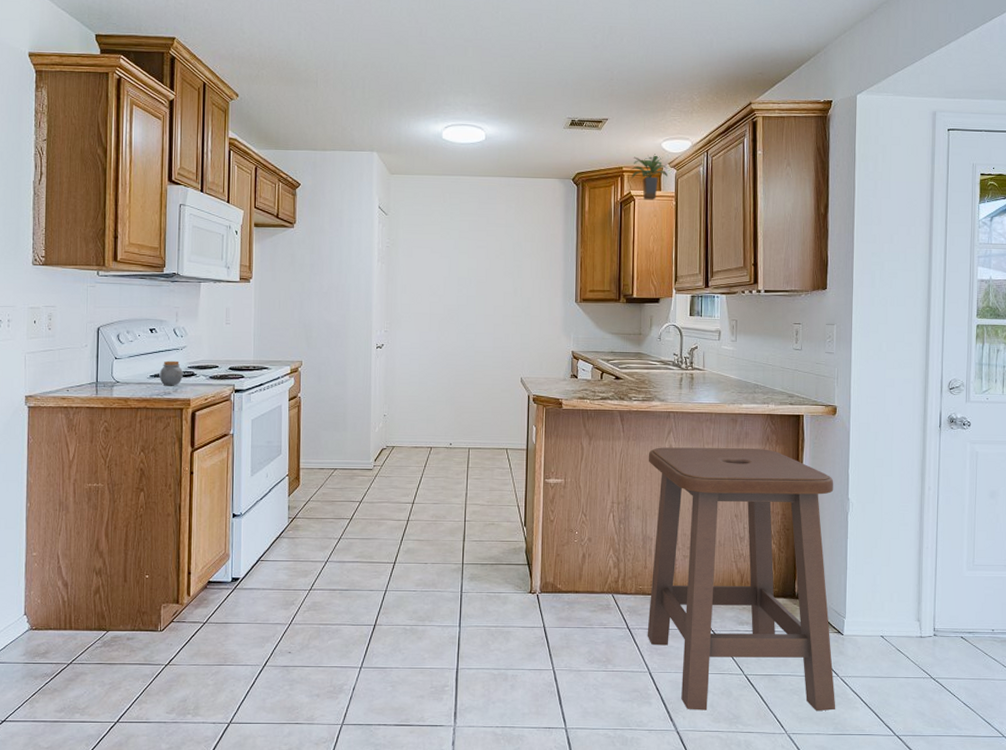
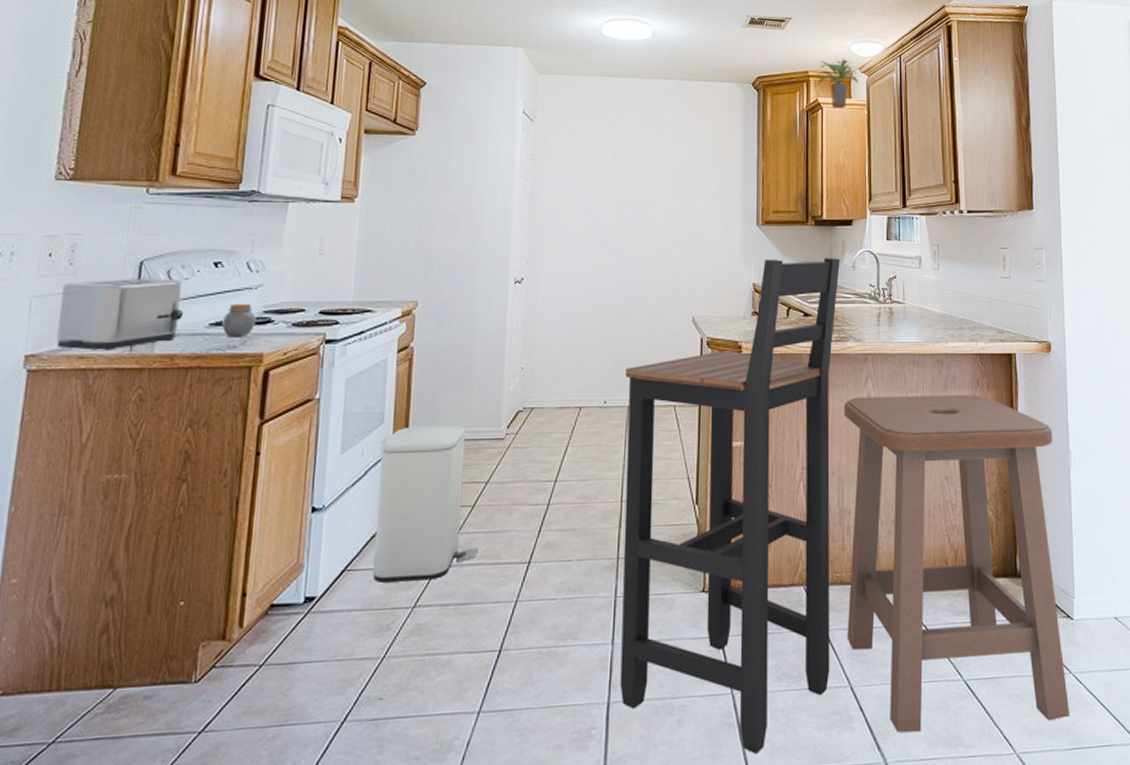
toaster: none [45,340,132,394] -> present [56,278,184,350]
pedal bin: none [279,457,356,571] -> present [372,425,479,583]
bar stool: none [466,330,648,715] -> present [620,257,840,754]

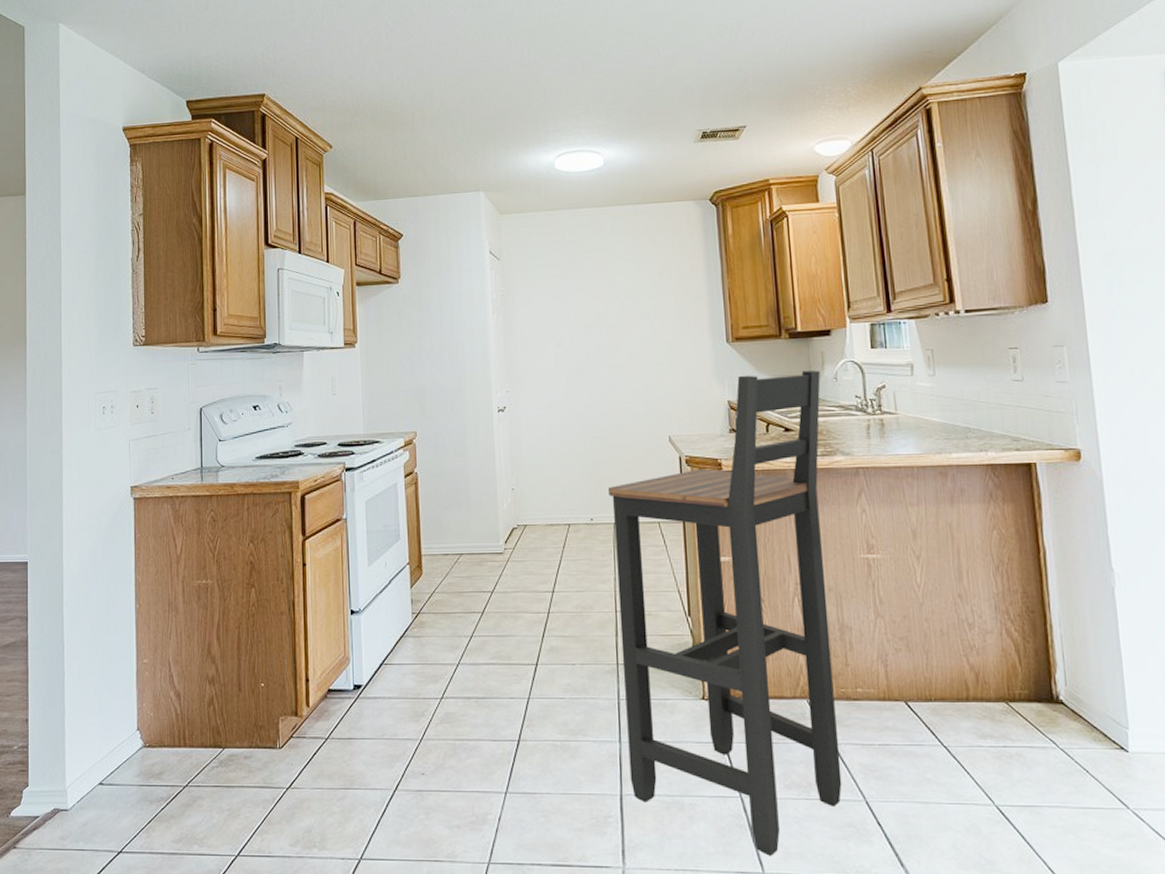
toaster: present [56,278,184,350] -> none [149,421,236,482]
jar: present [221,303,256,337] -> none [265,439,290,468]
pedal bin: present [372,425,479,583] -> none [399,541,491,676]
potted plant: present [817,57,859,109] -> none [779,160,826,215]
stool: present [843,395,1070,733] -> none [835,508,1131,857]

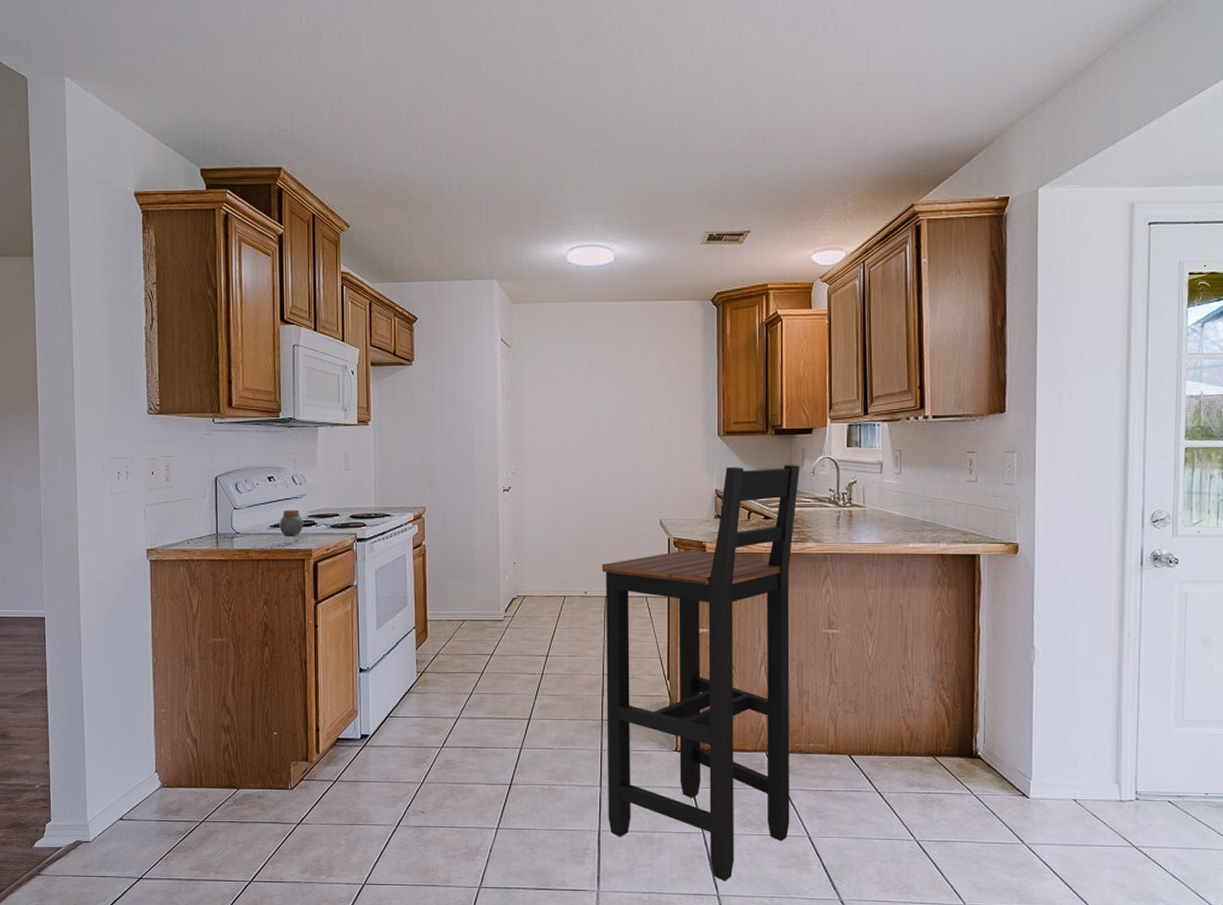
jar: none [265,439,290,468] -> present [279,509,303,536]

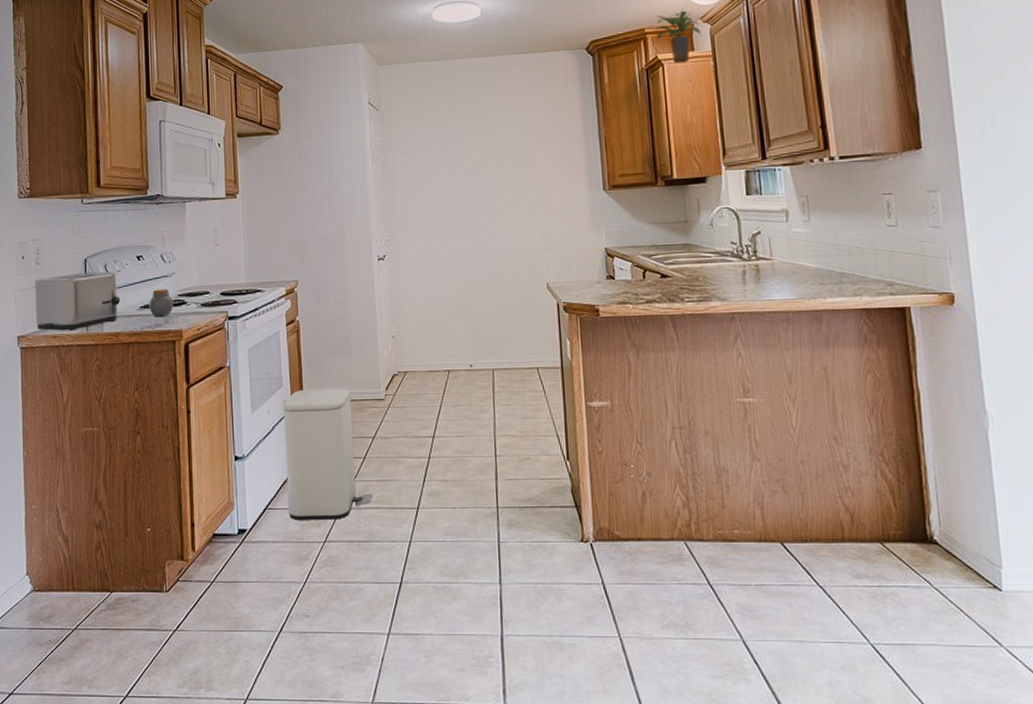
toaster: none [164,490,251,546] -> present [35,271,121,331]
pedal bin: none [406,608,489,728] -> present [282,388,373,520]
bar stool: present [602,464,800,881] -> none [488,216,719,694]
potted plant: none [776,267,820,320] -> present [654,9,701,64]

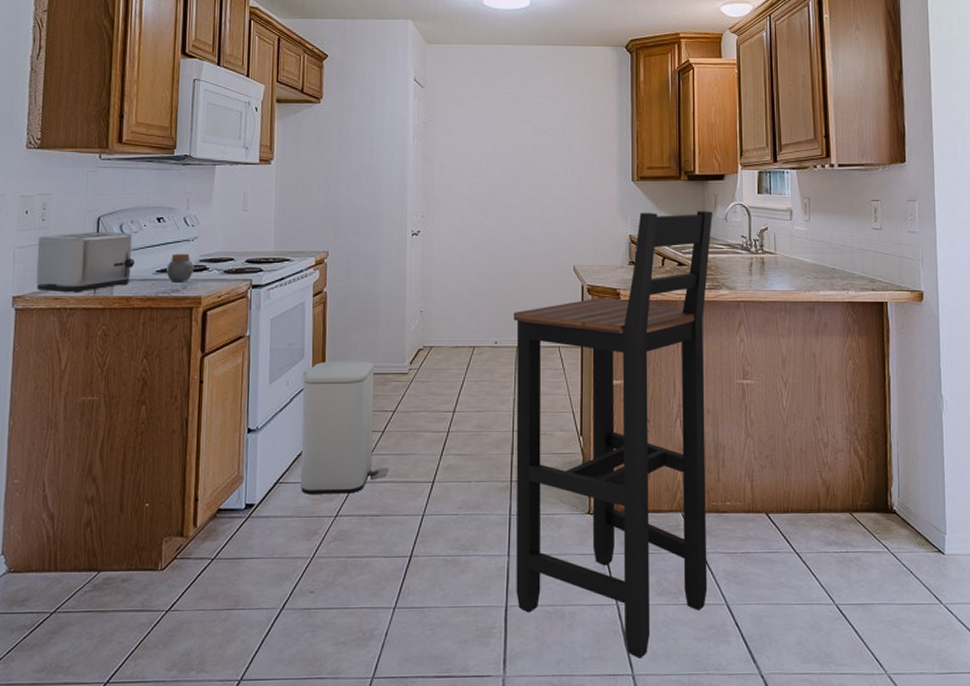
bar stool: none [488,216,719,694] -> present [514,210,712,659]
potted plant: present [654,9,701,64] -> none [688,18,729,68]

